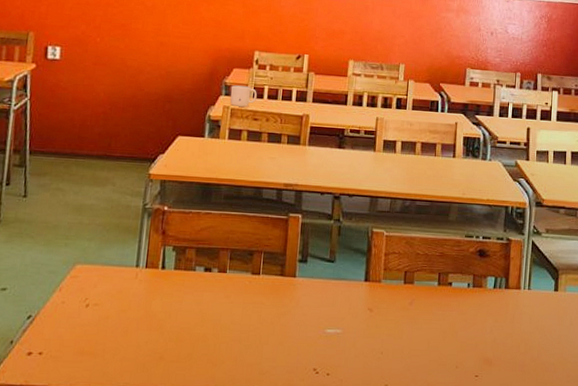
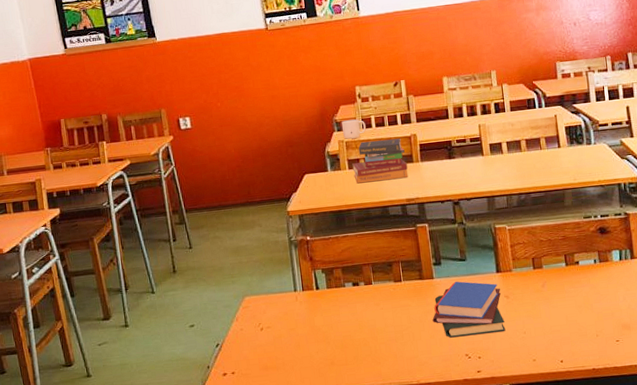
books: none [232,112,293,160] -> present [352,138,408,184]
book: none [285,284,366,348] -> present [432,281,506,338]

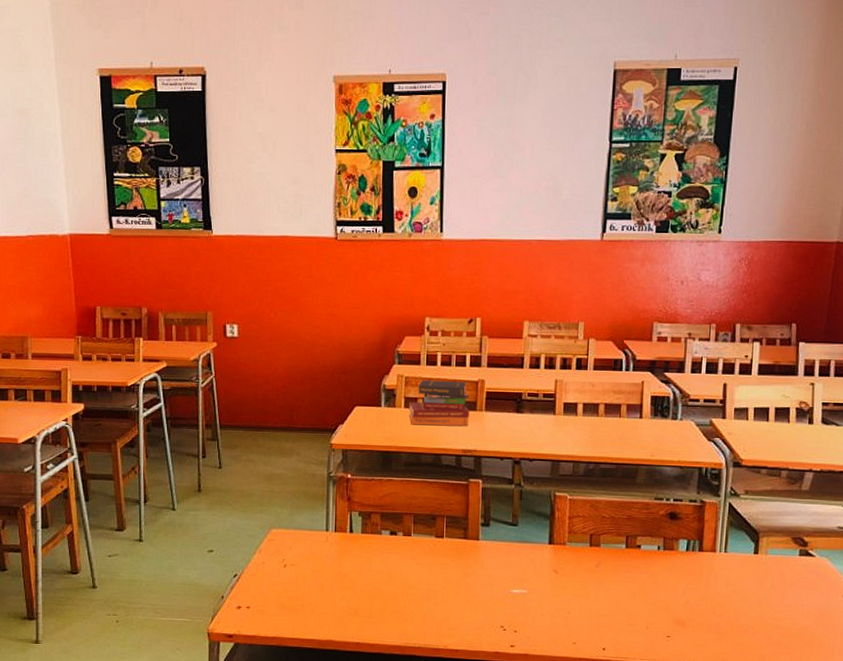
mug: present [341,119,366,140] -> none [403,353,430,376]
book: present [432,281,506,338] -> none [471,547,551,607]

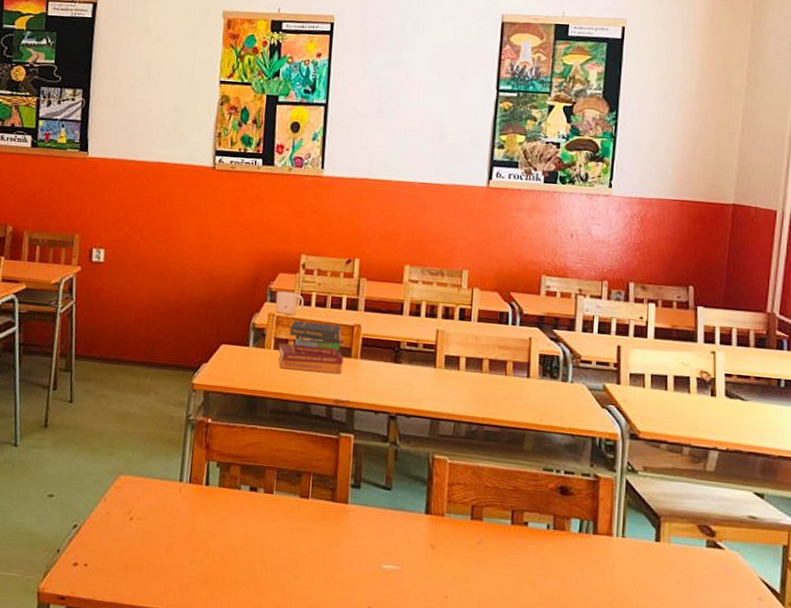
mug: none [403,353,430,376] -> present [275,291,304,316]

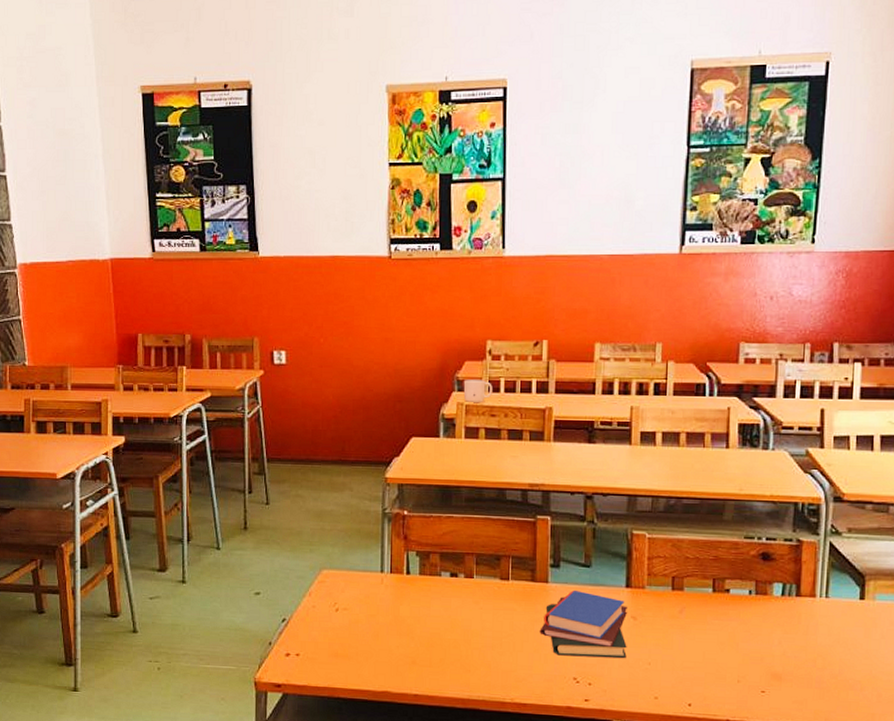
books: present [278,320,344,374] -> none [470,408,536,458]
book: none [336,513,427,589] -> present [539,590,628,658]

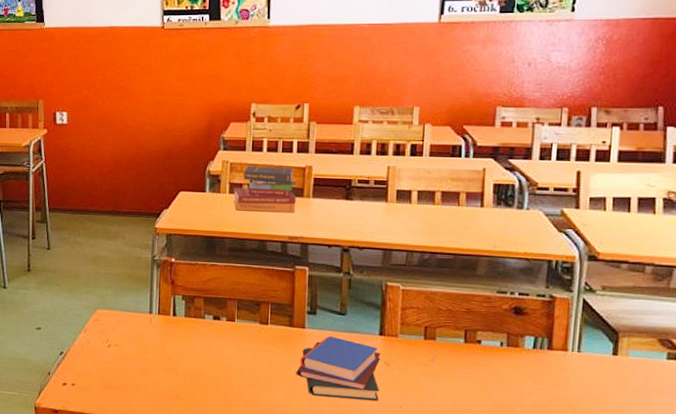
mug: present [463,380,492,404] -> none [228,139,256,162]
books: none [470,408,536,458] -> present [233,165,296,213]

